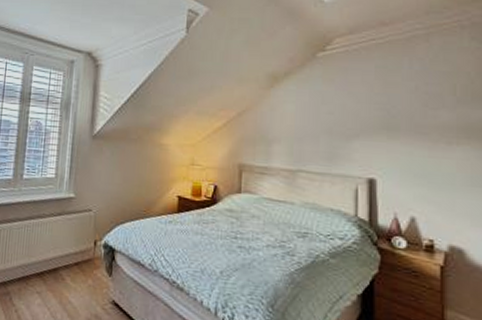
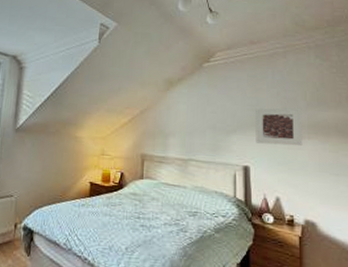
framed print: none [384,105,449,154] -> present [255,107,303,146]

